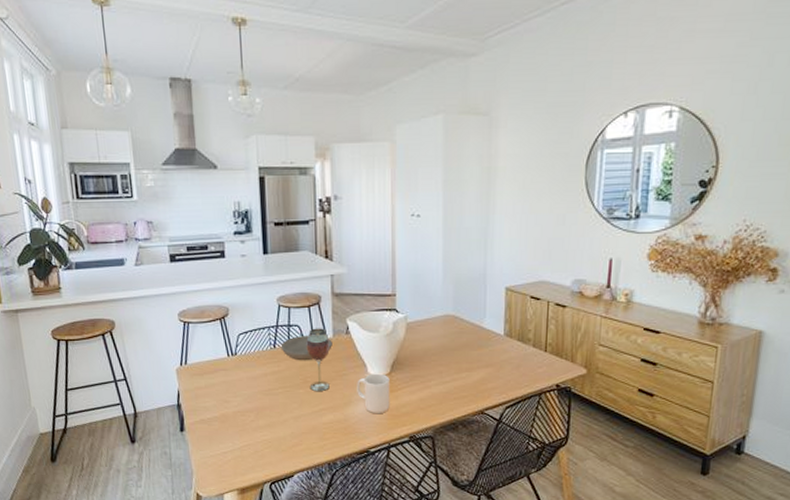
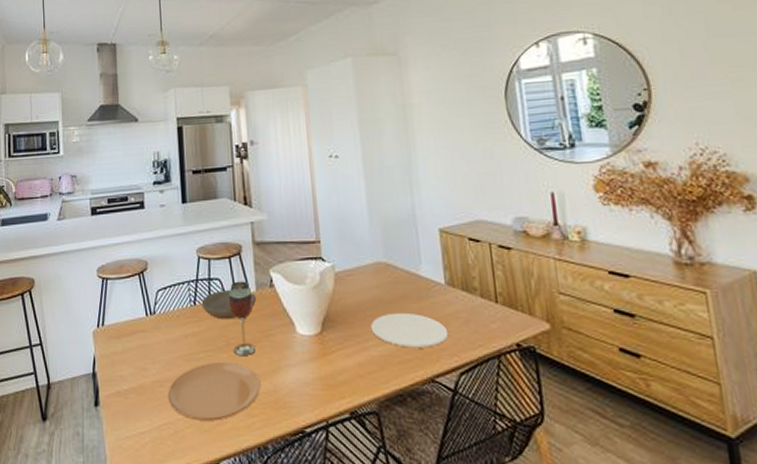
plate: none [248,396,333,443] -> present [167,361,261,421]
cup: present [357,373,390,414] -> none [285,333,324,384]
plate: none [434,358,501,387] -> present [370,312,449,348]

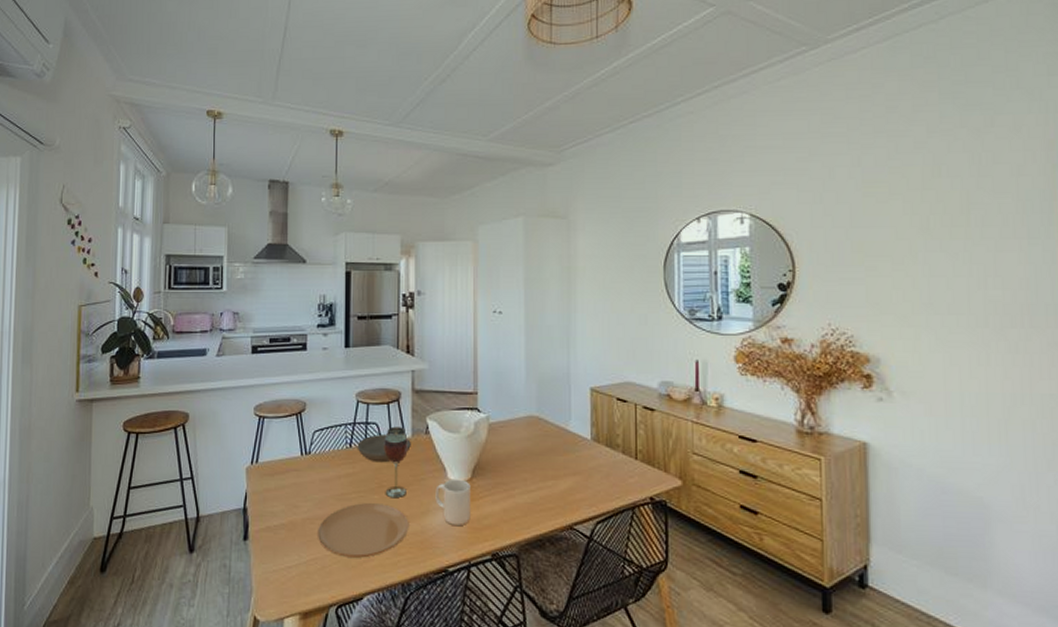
cup: none [285,333,324,384] -> present [435,478,471,527]
plate: present [370,312,449,348] -> none [518,464,590,498]

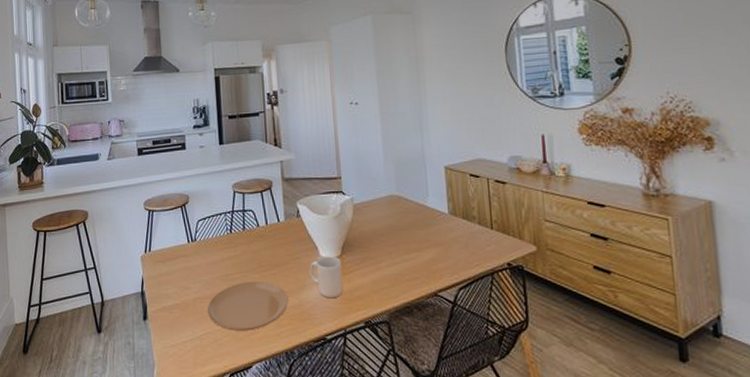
bowl: present [357,433,411,463] -> none [236,219,285,245]
wineglass: present [384,426,408,499] -> none [260,212,284,277]

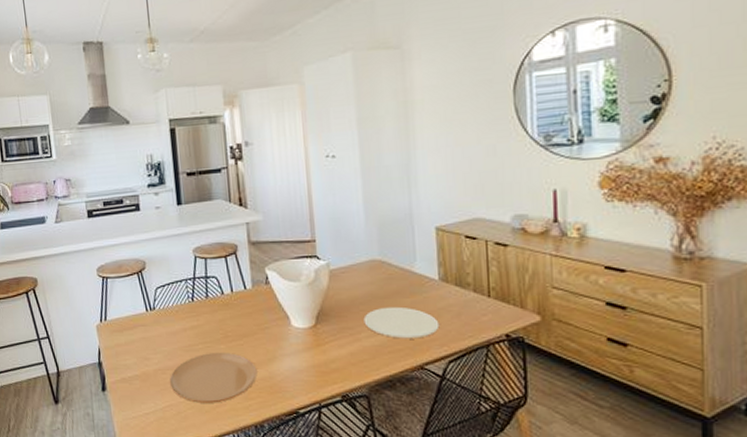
cup: present [309,256,343,299] -> none [280,326,318,371]
plate: none [384,238,450,268] -> present [363,306,440,339]

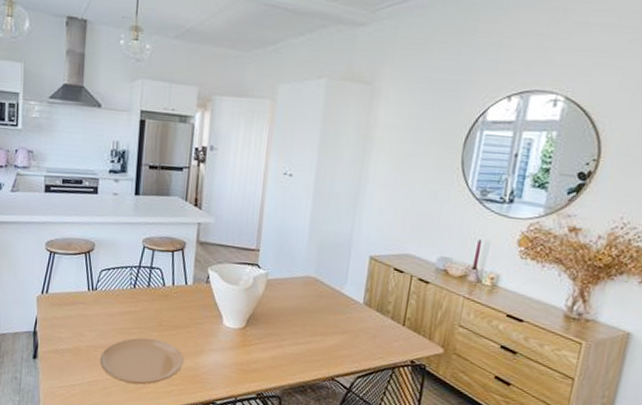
plate: present [363,306,440,339] -> none [289,320,356,353]

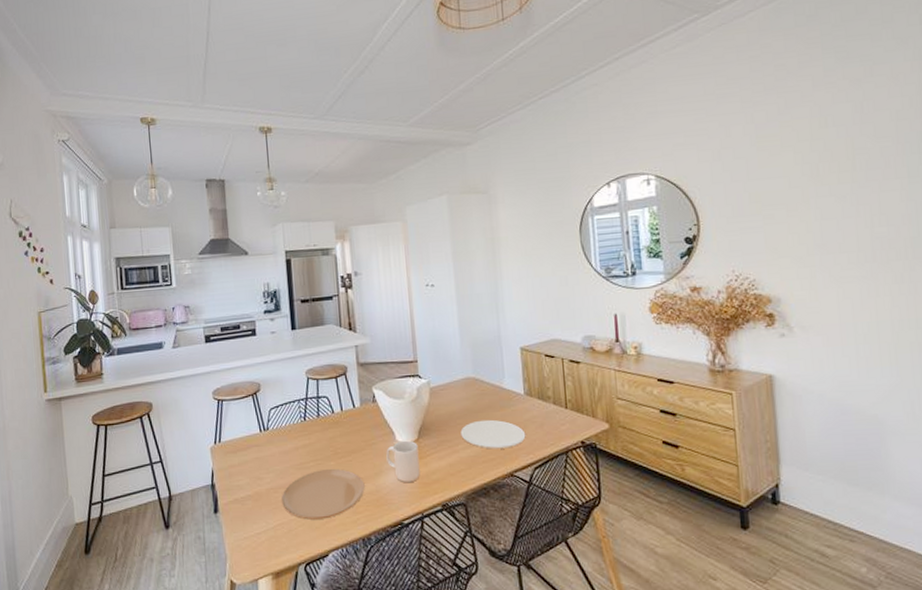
cup: none [210,325,244,367] -> present [386,440,420,483]
plate: none [289,320,356,353] -> present [460,419,526,449]

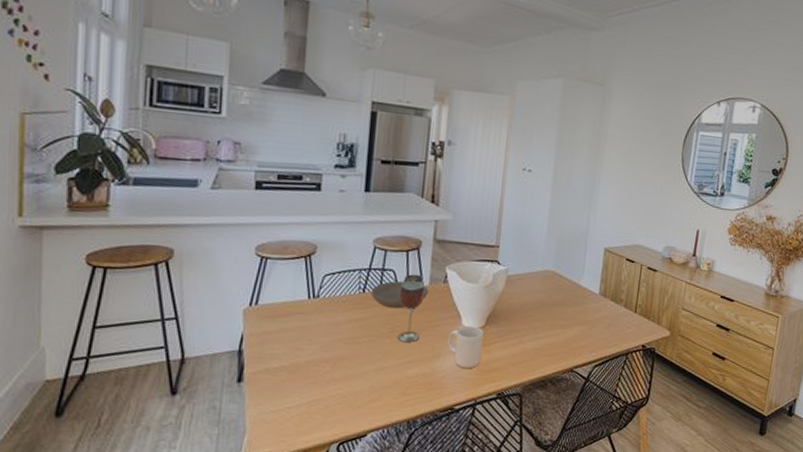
plate: present [281,468,365,520] -> none [321,346,420,398]
bowl: none [310,405,360,432] -> present [370,280,428,309]
wineglass: none [335,398,360,463] -> present [397,274,426,343]
plate: present [460,419,526,449] -> none [529,314,593,345]

